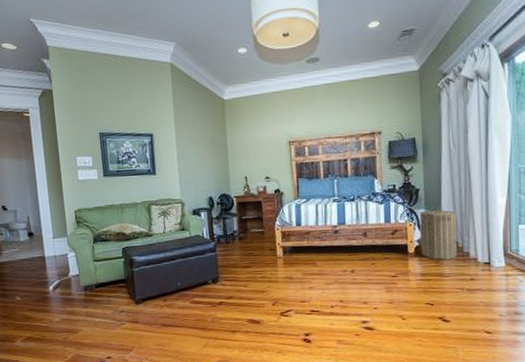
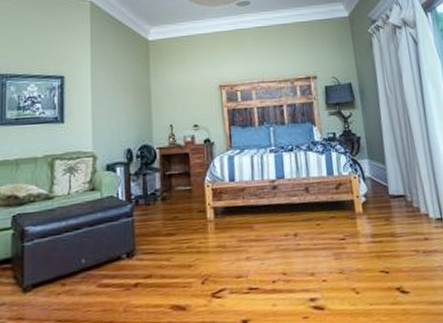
laundry hamper: present [419,205,457,260] -> none [363,154,407,218]

